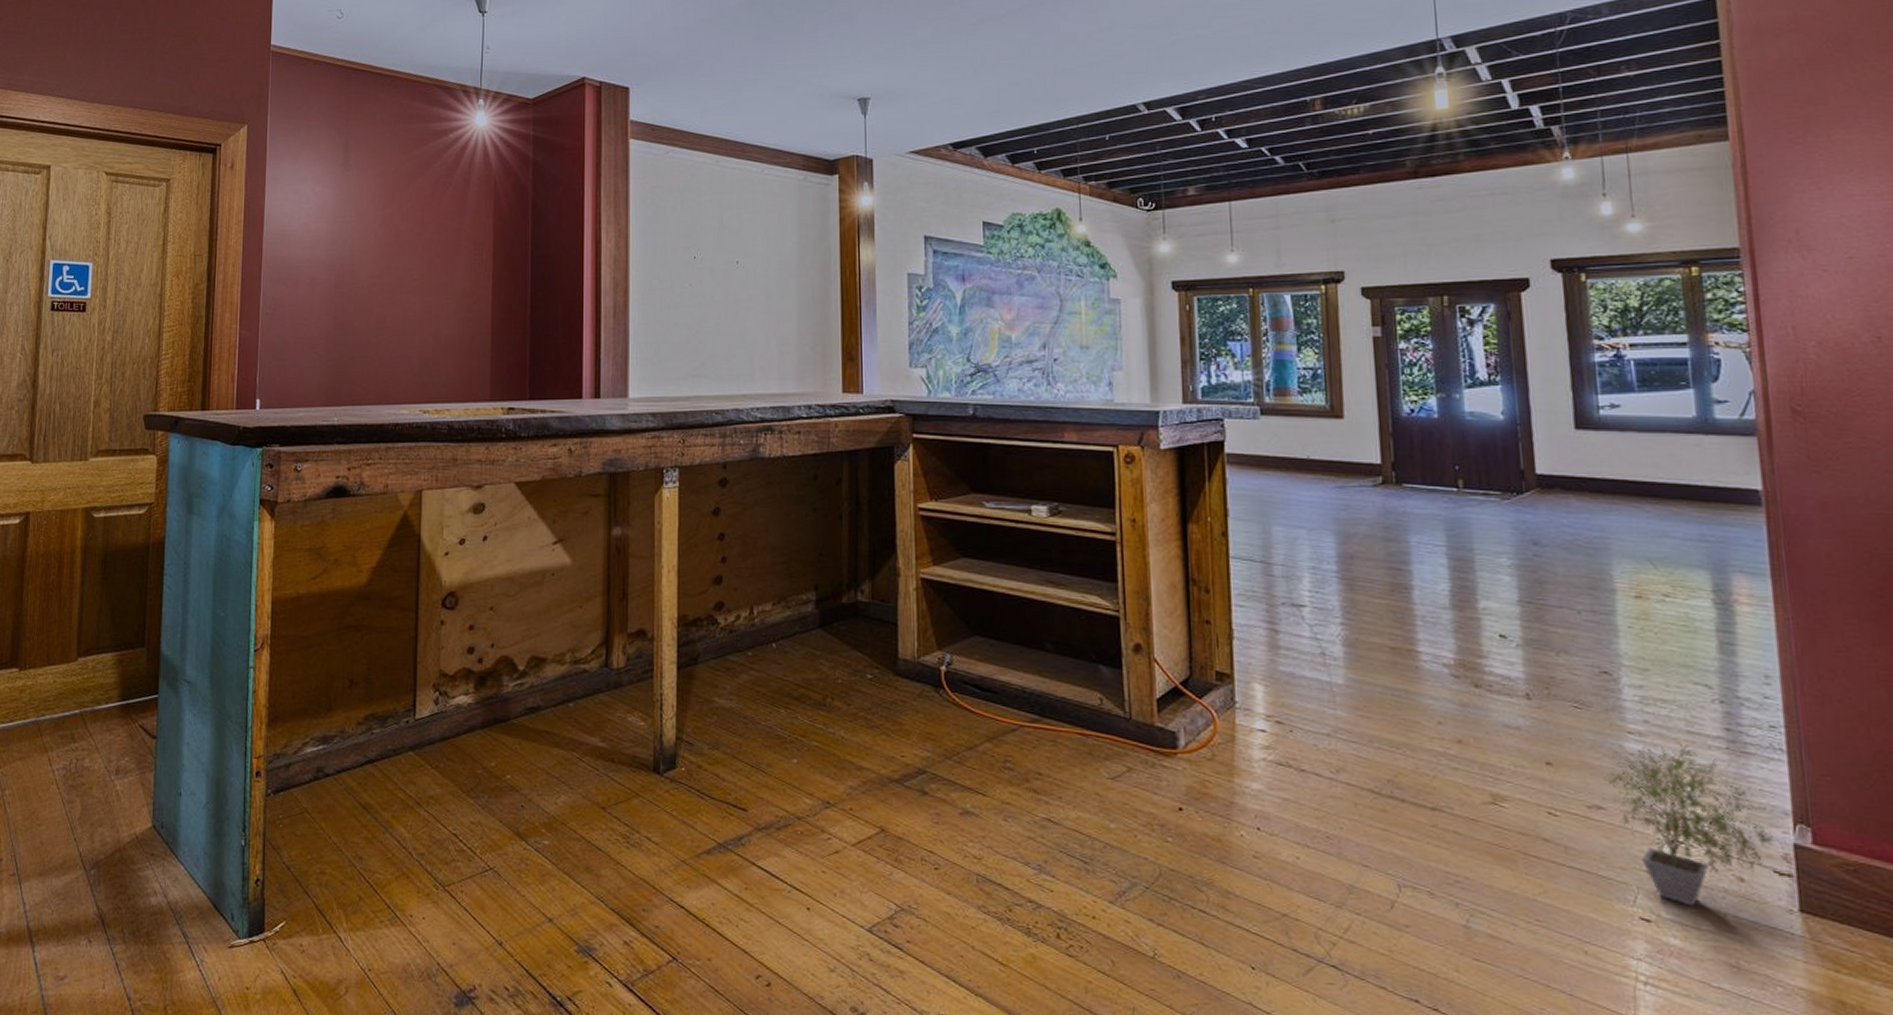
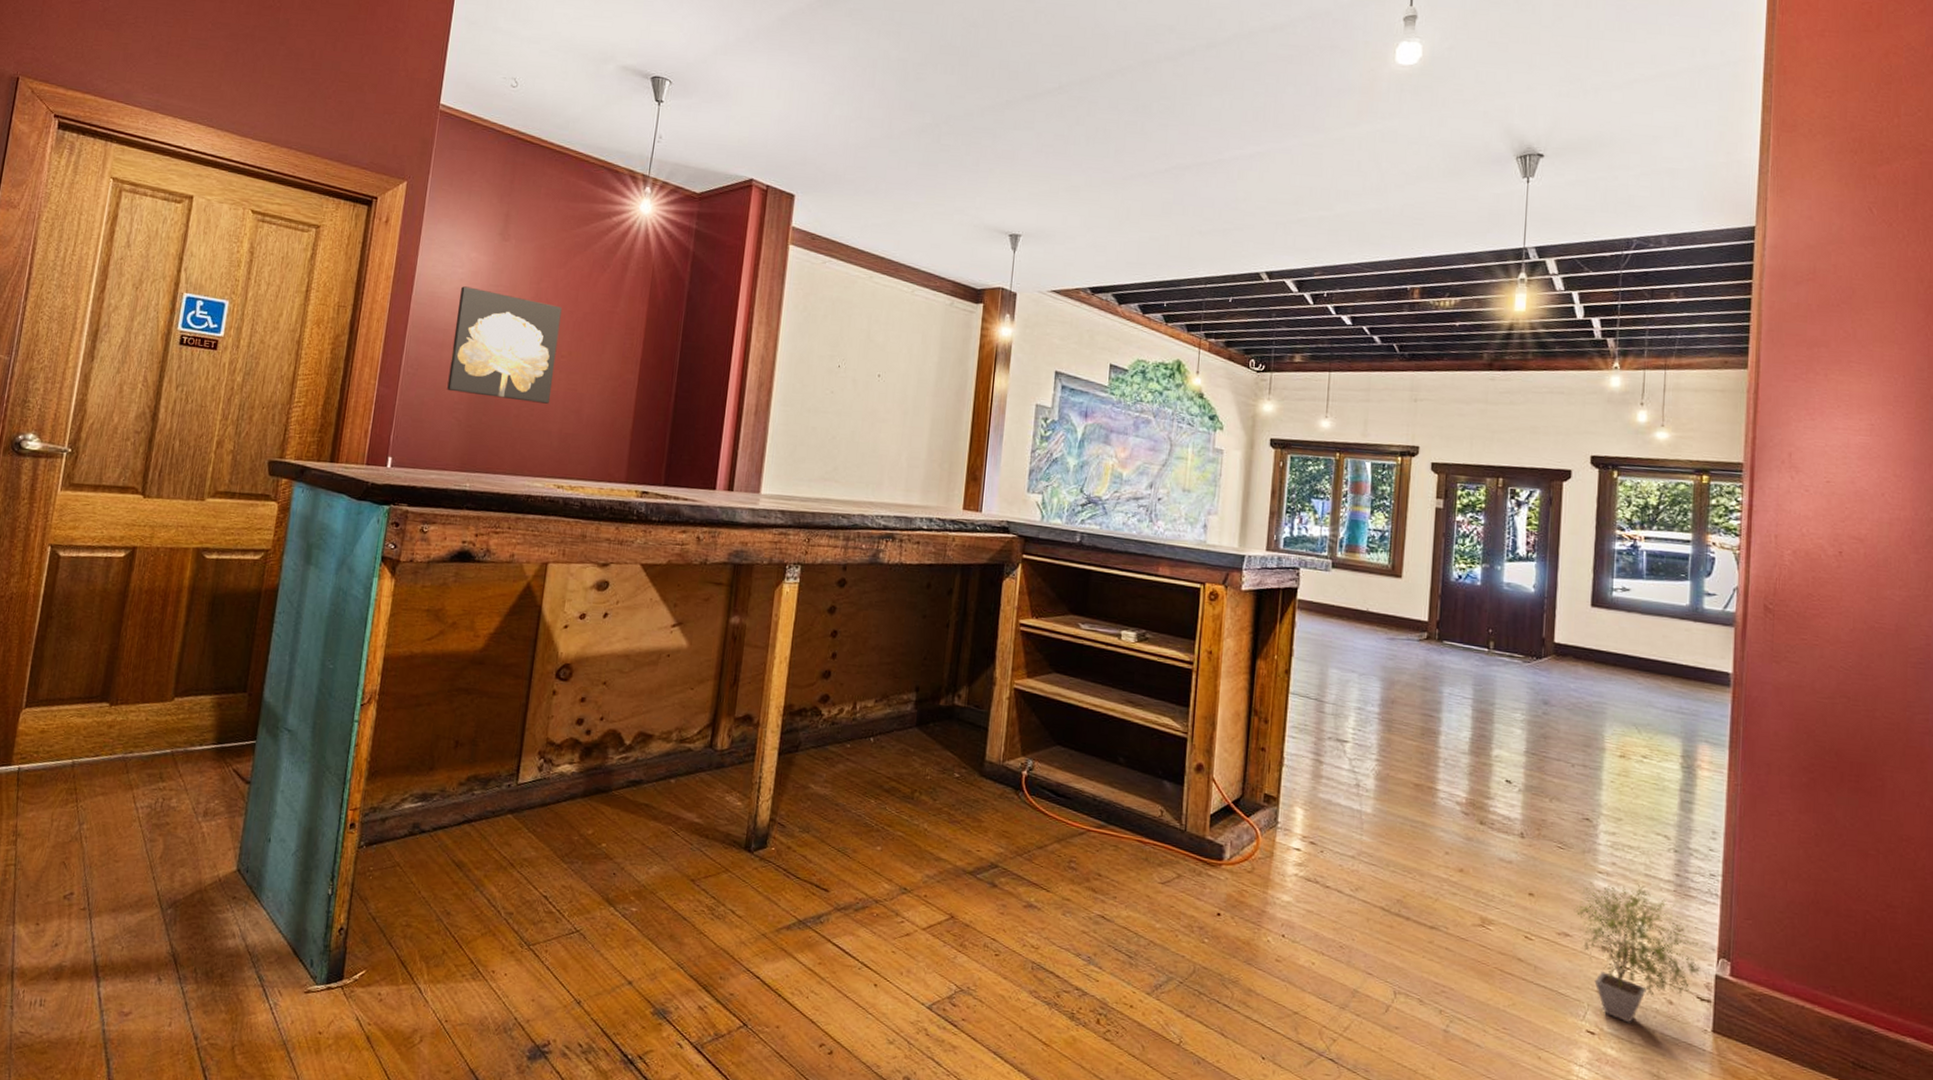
wall art: none [306,221,409,329] -> present [447,286,562,404]

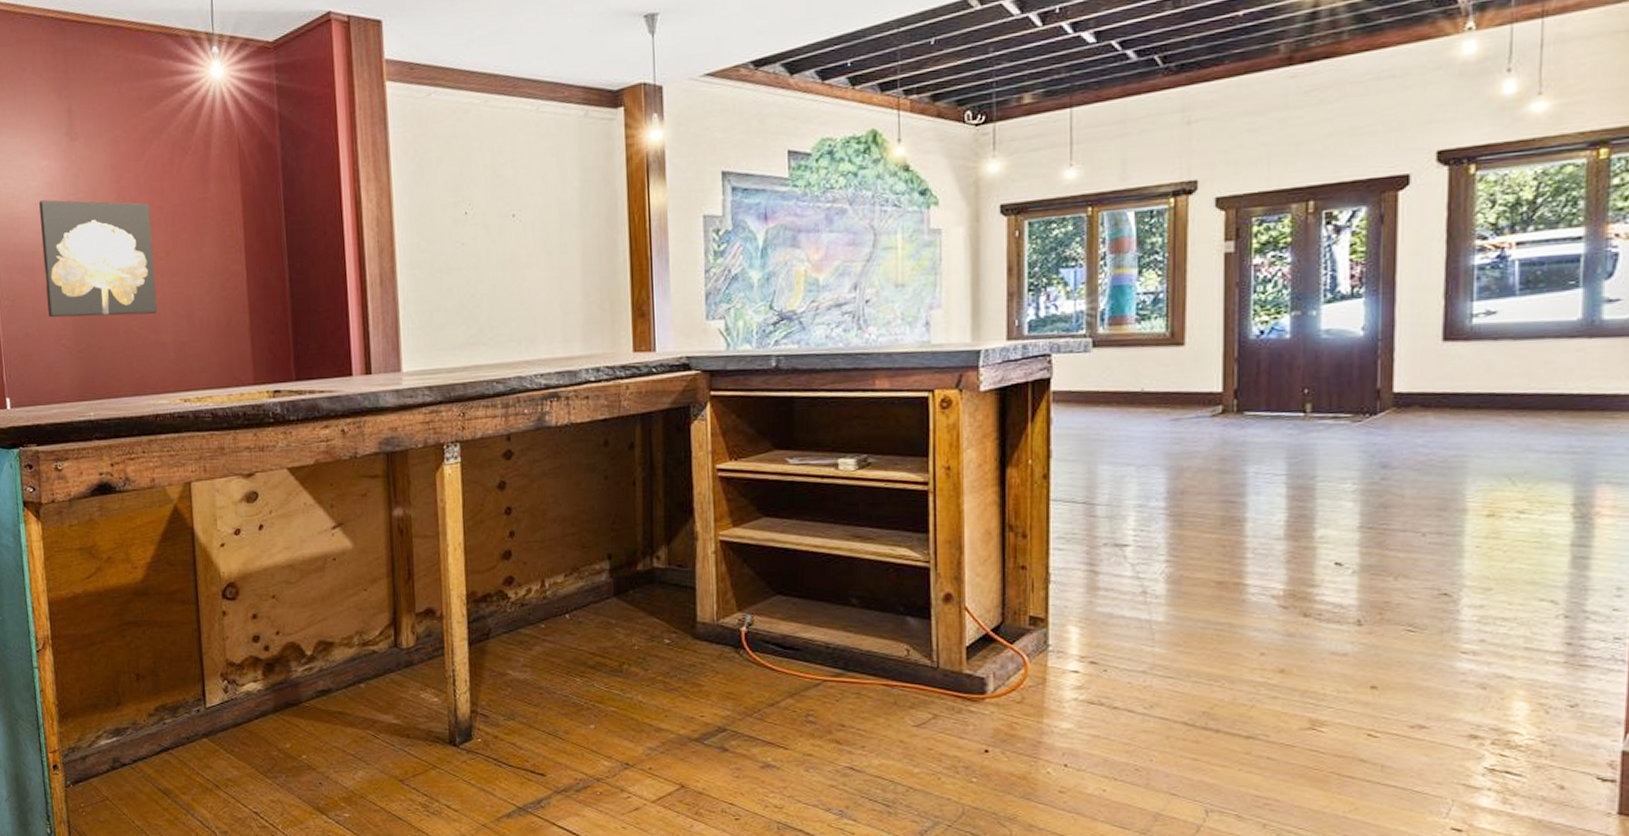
potted plant: present [1574,882,1701,1023] -> none [1430,659,1603,815]

